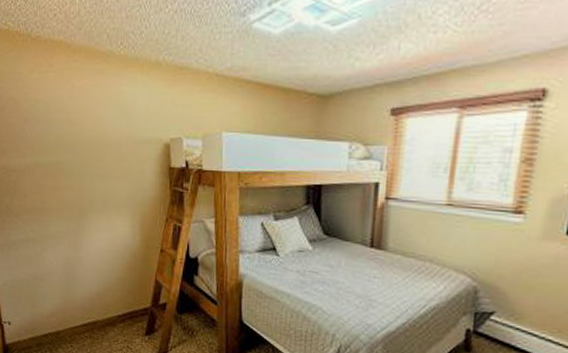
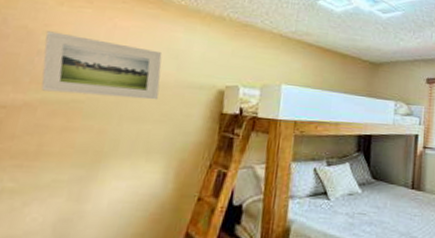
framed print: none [27,99,117,158] -> present [41,31,163,100]

